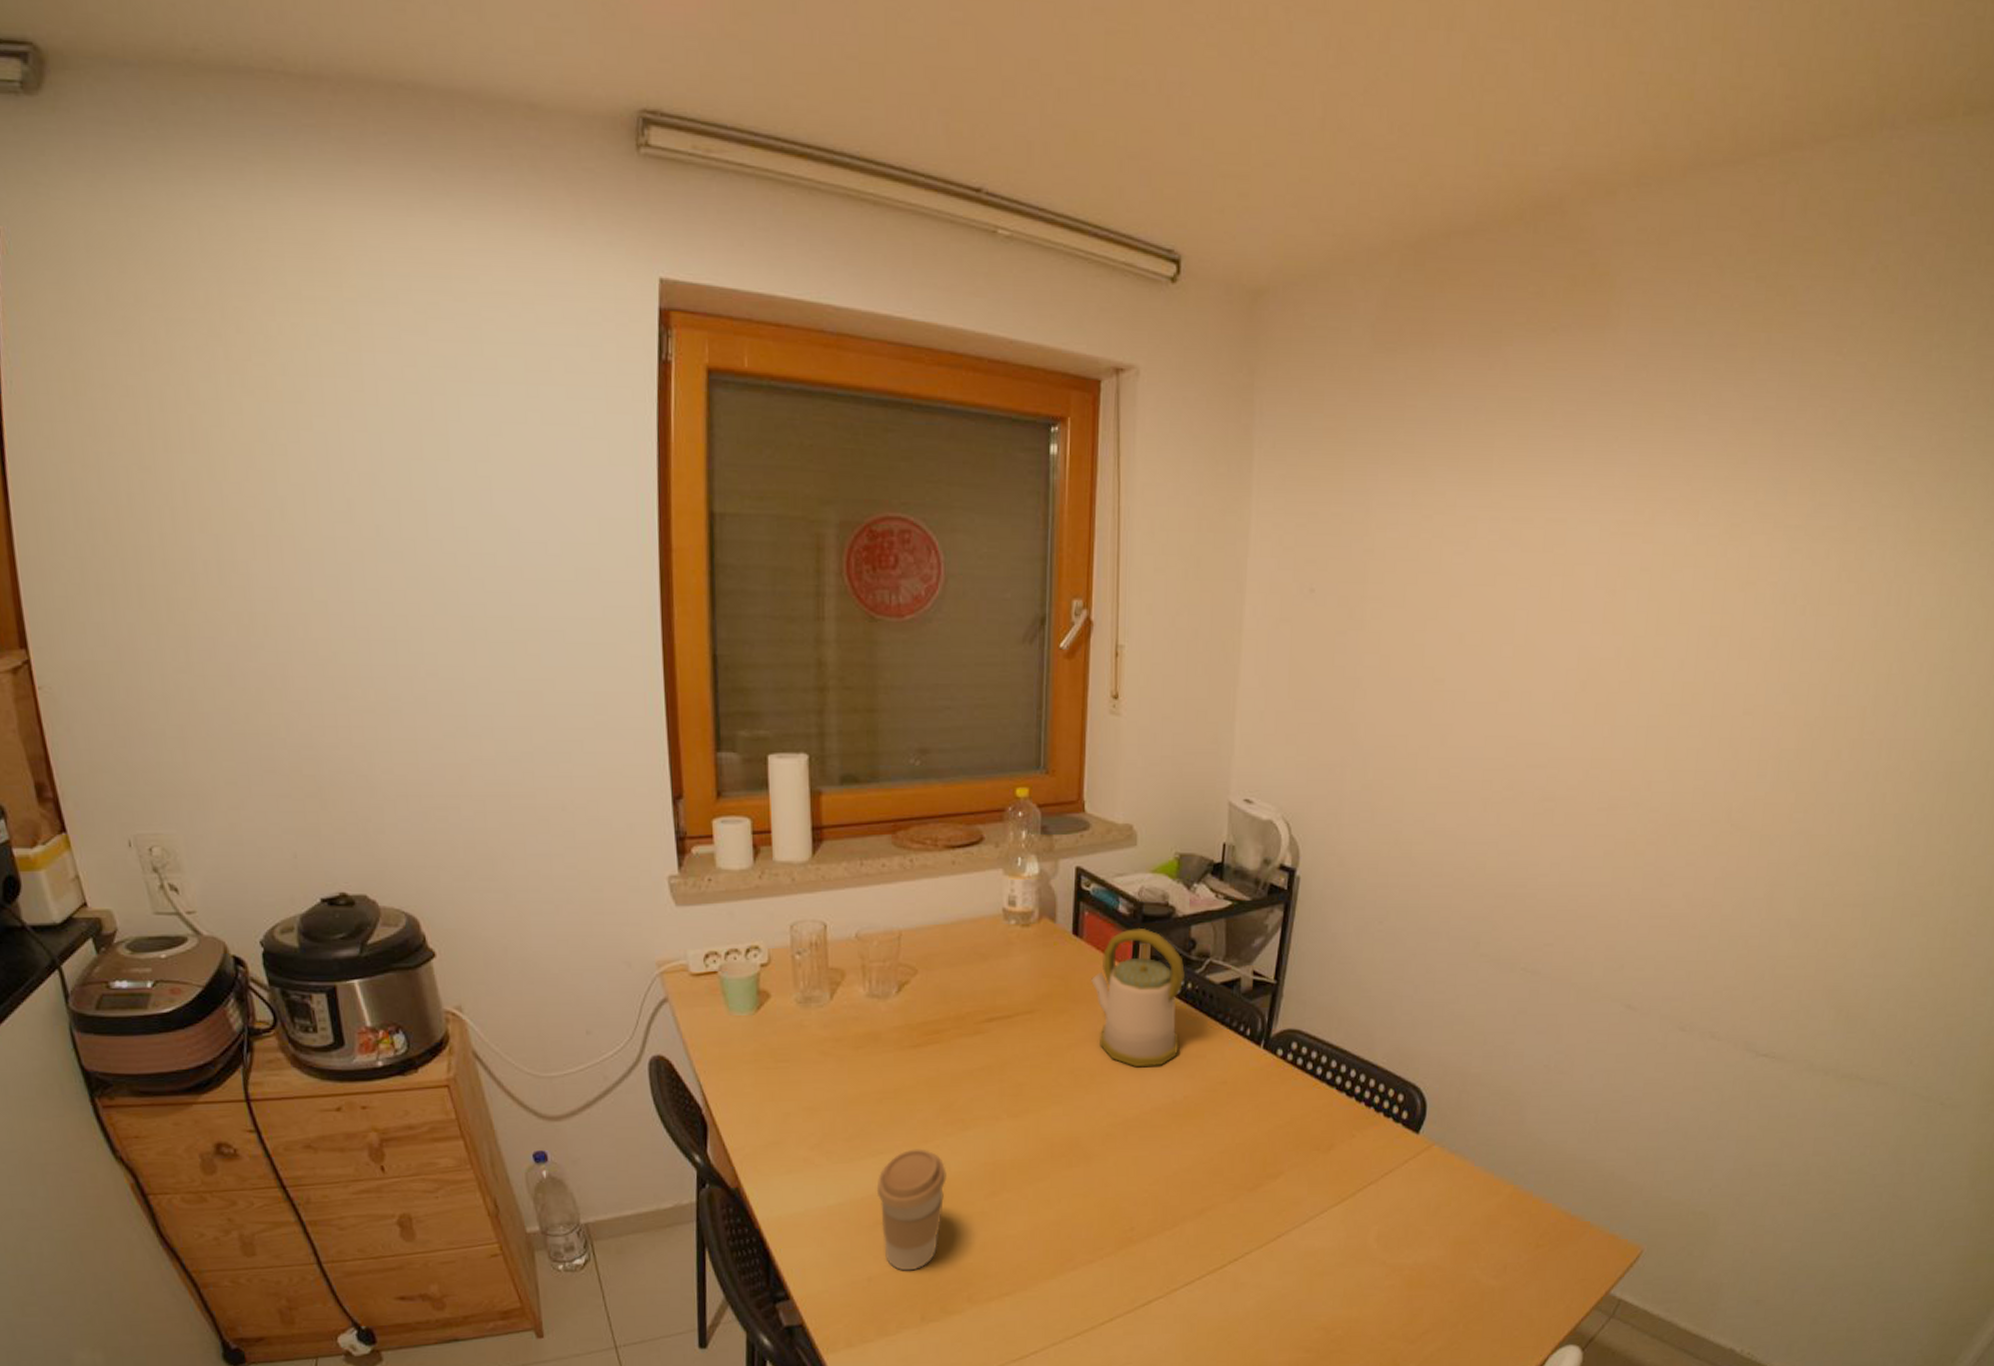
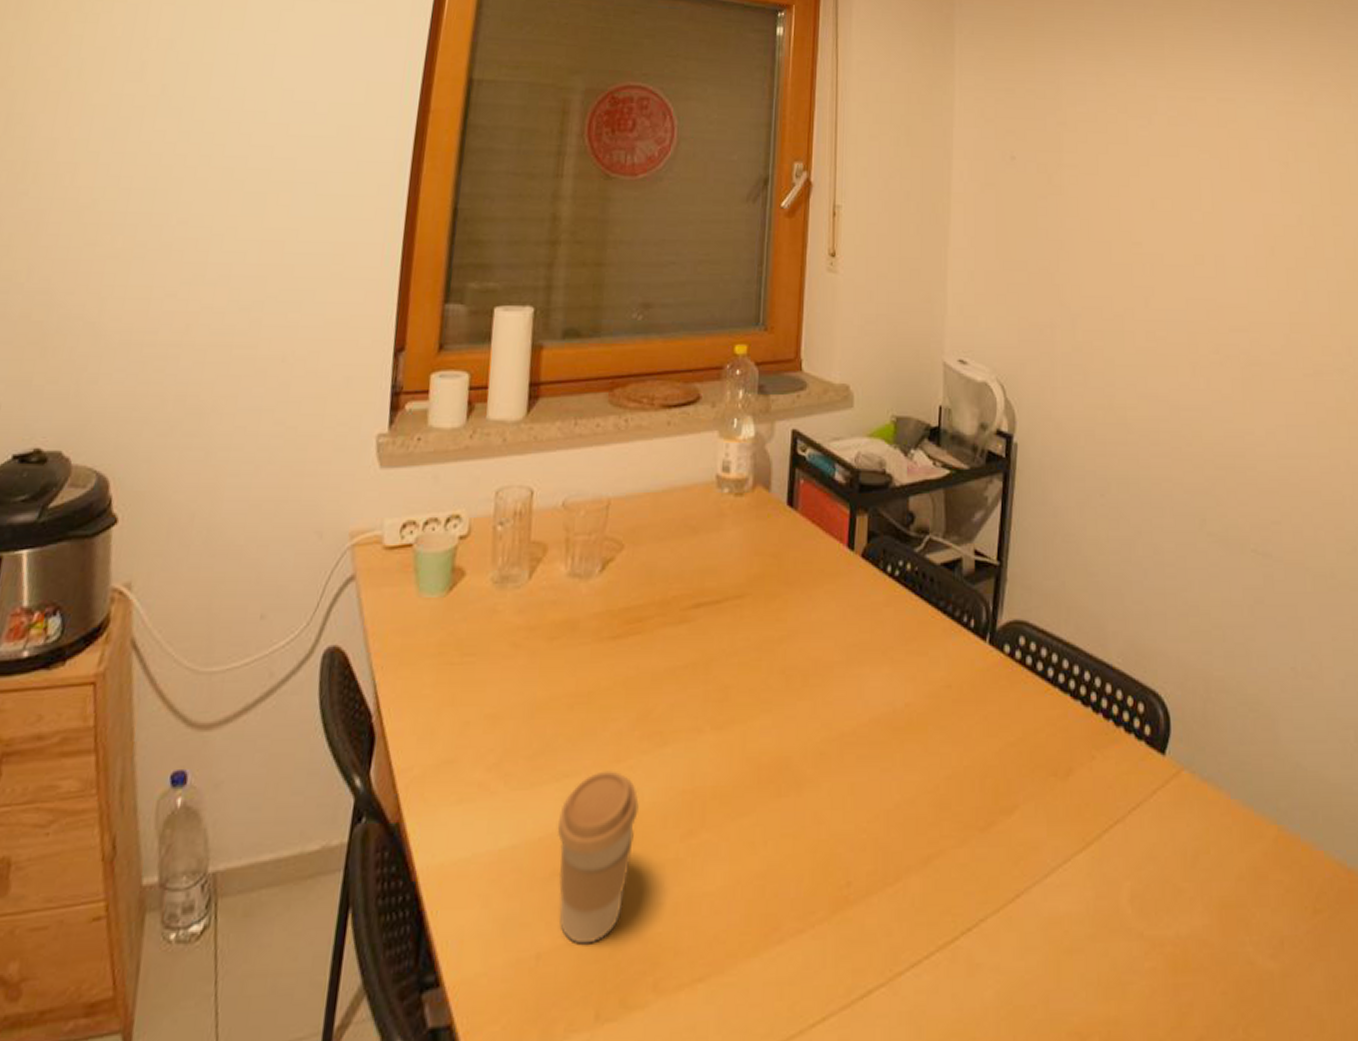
kettle: present [1091,927,1185,1068] -> none [806,498,903,667]

